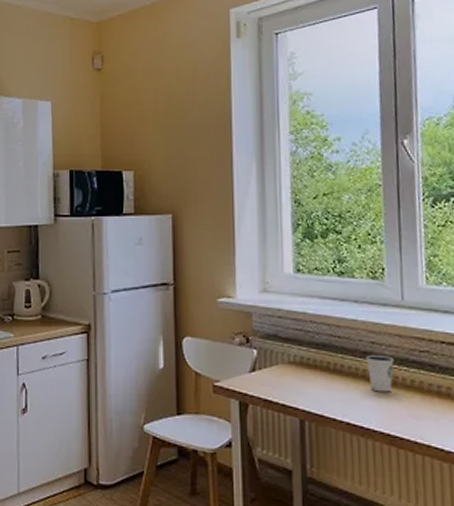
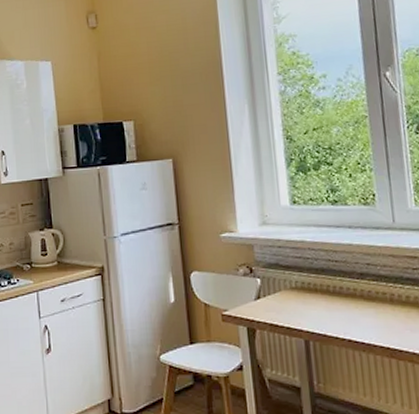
dixie cup: present [365,354,394,392] -> none [362,274,390,310]

